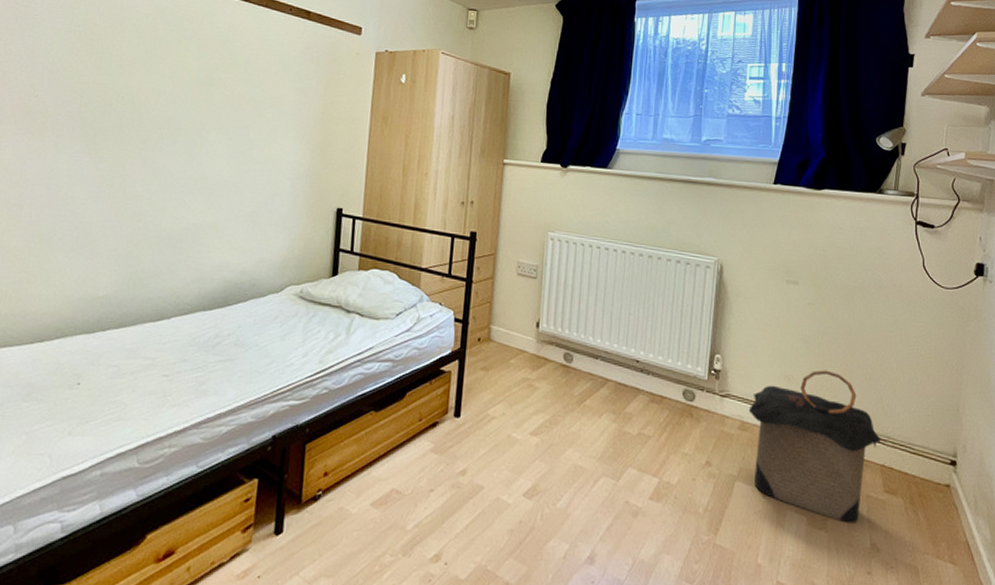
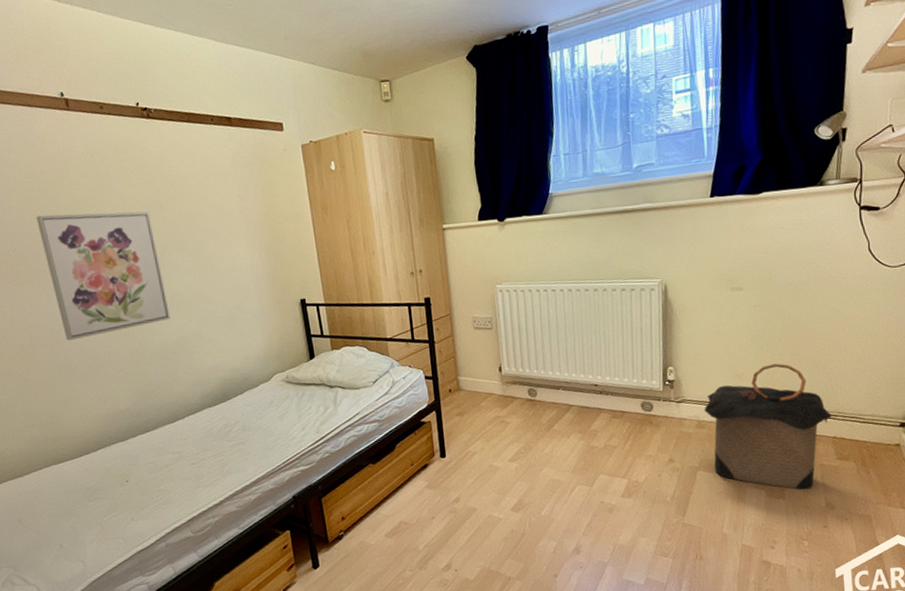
wall art: none [61,66,198,206] -> present [36,211,170,341]

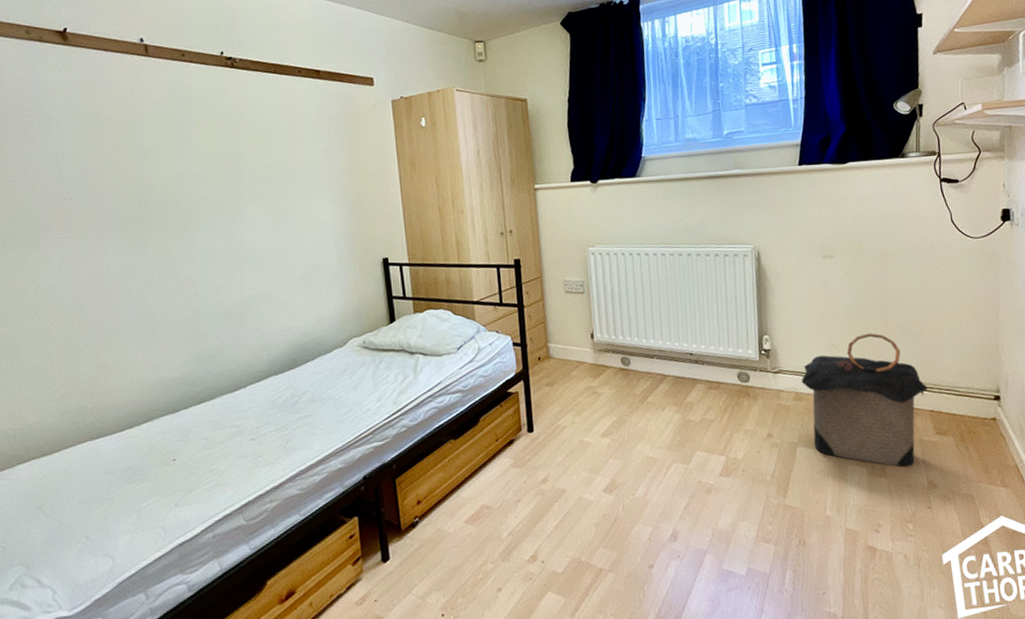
wall art: present [36,211,170,341] -> none [99,162,239,299]

